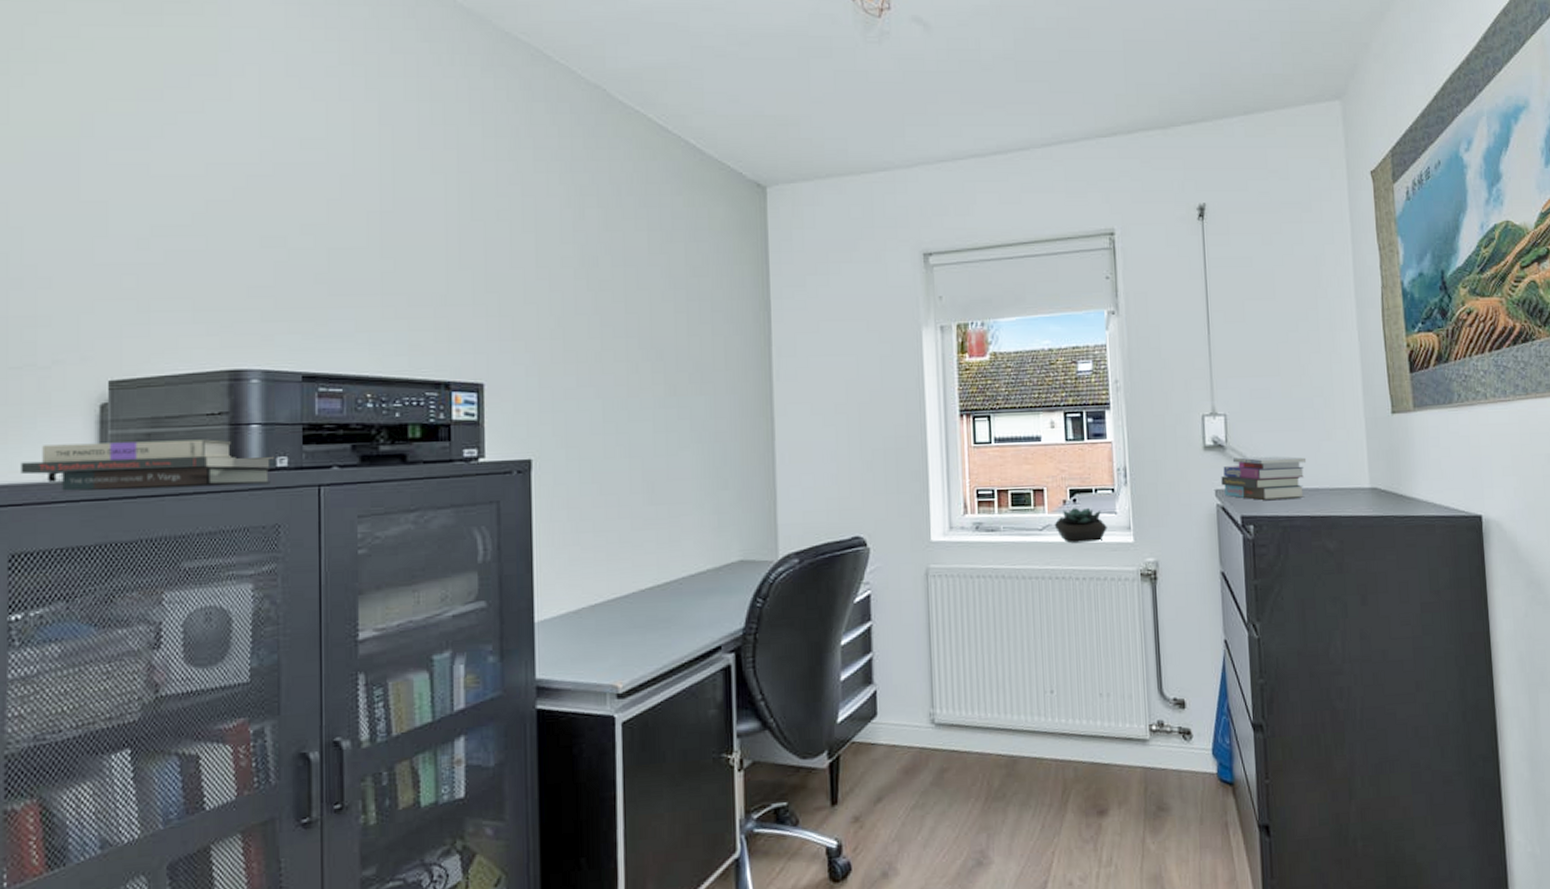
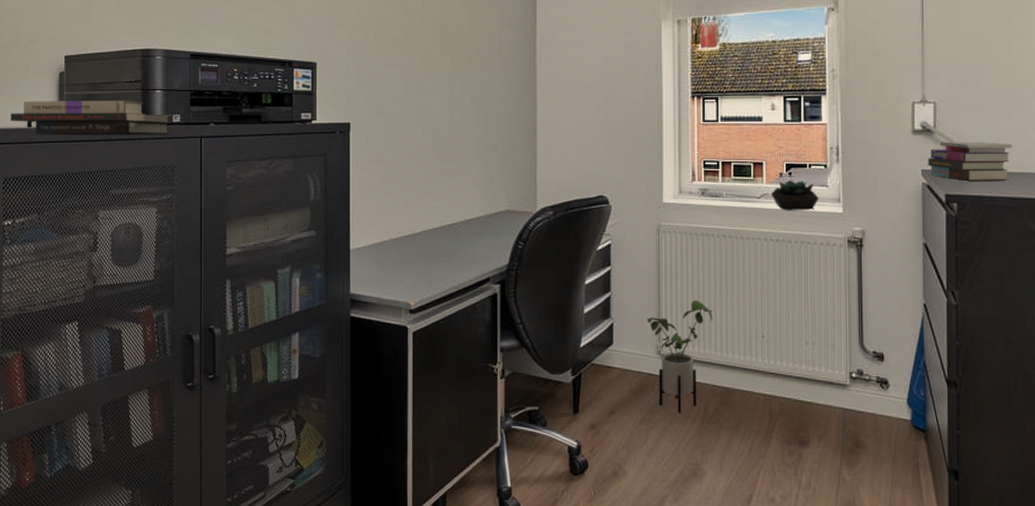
house plant: none [916,654,994,792] -> present [647,299,713,413]

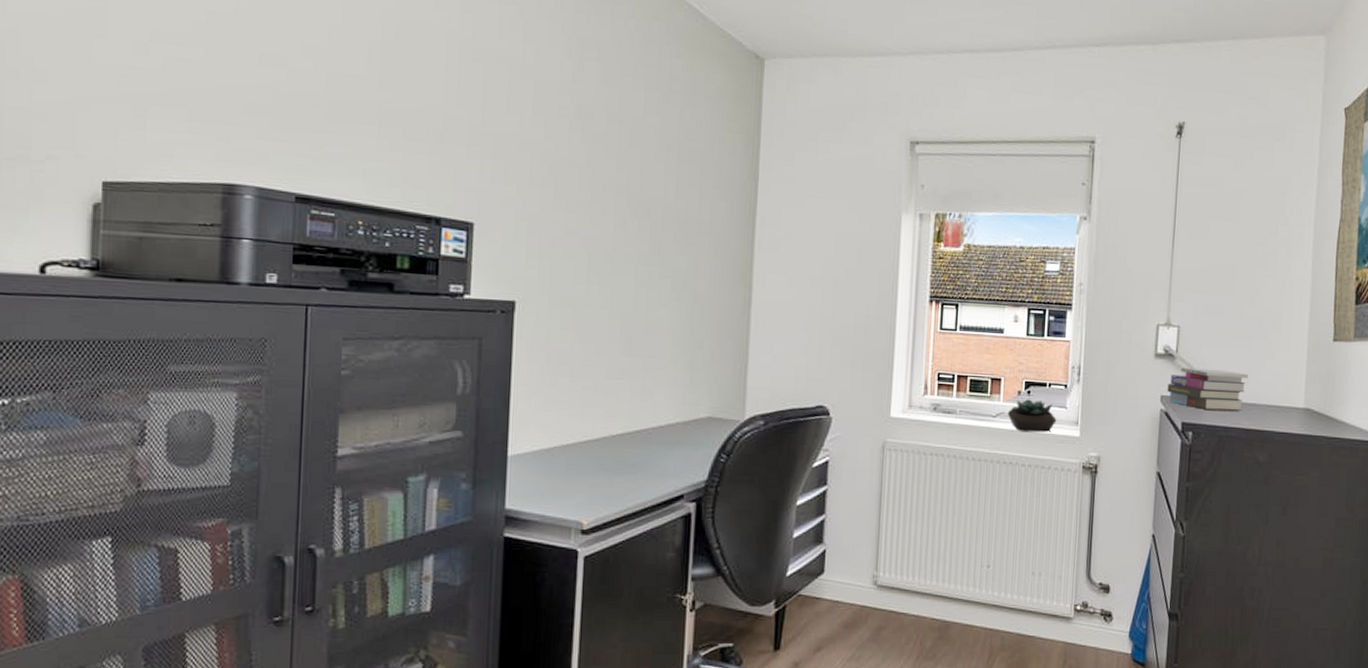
books: present [10,100,171,136] -> none [11,238,264,299]
house plant: present [647,299,713,413] -> none [864,525,937,649]

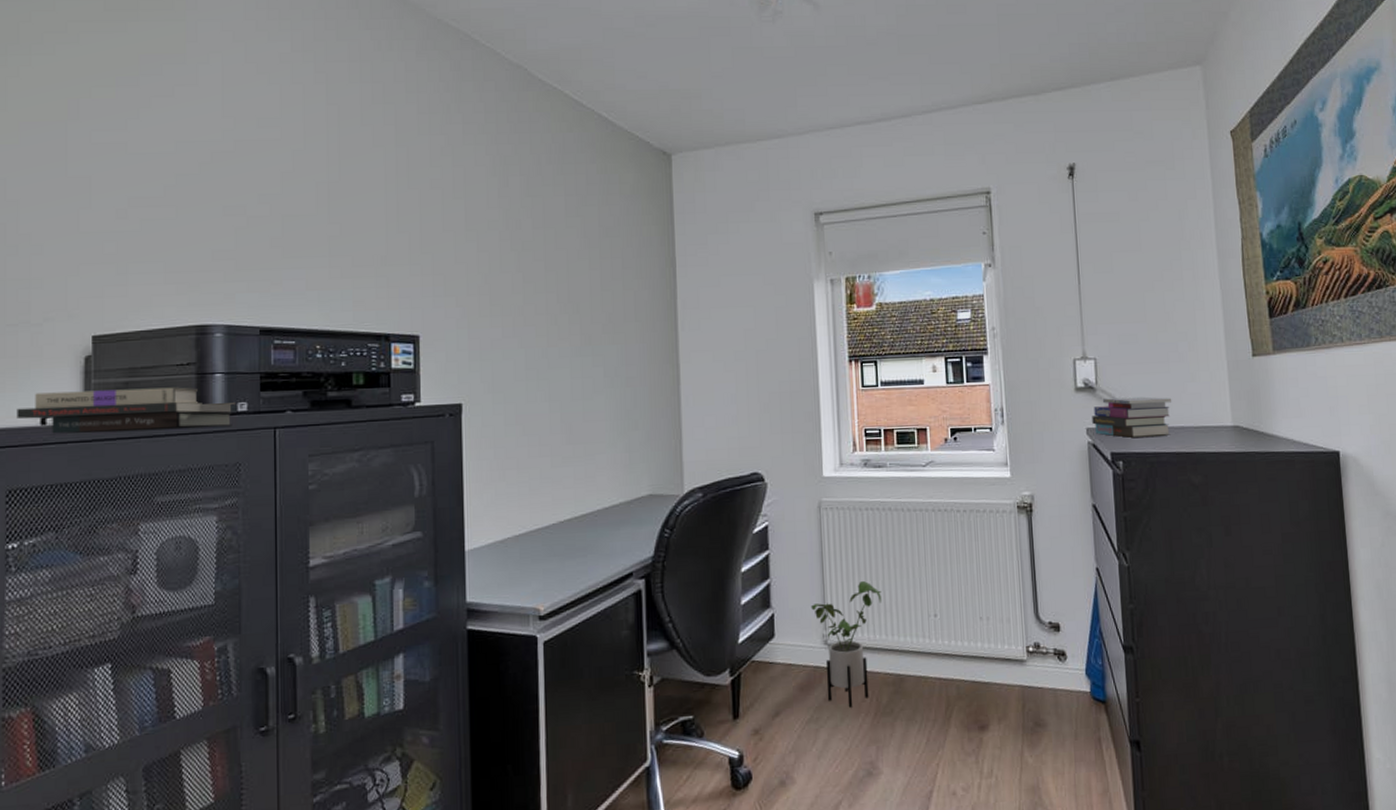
books: none [11,238,264,299] -> present [17,387,235,434]
house plant: none [864,525,937,649] -> present [810,580,882,708]
succulent plant: present [1007,399,1057,433] -> none [936,445,986,479]

